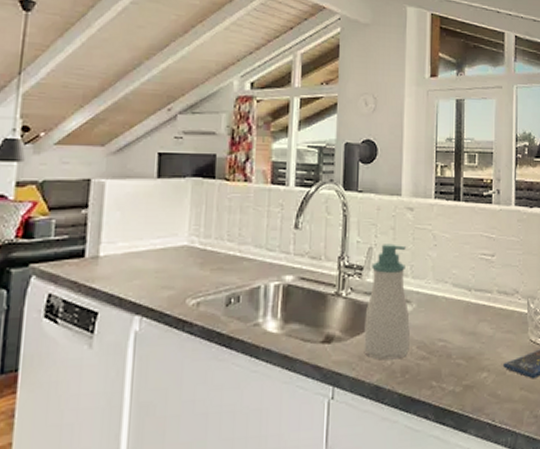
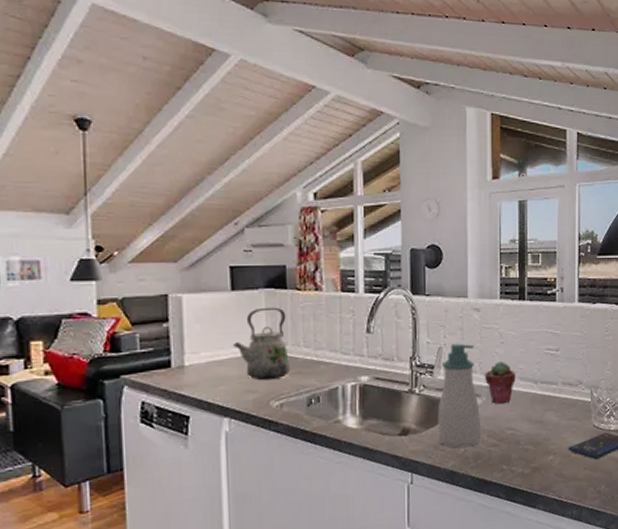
kettle: none [152,197,212,276] -> present [232,307,291,381]
potted succulent: none [415,265,449,313] -> present [484,361,516,404]

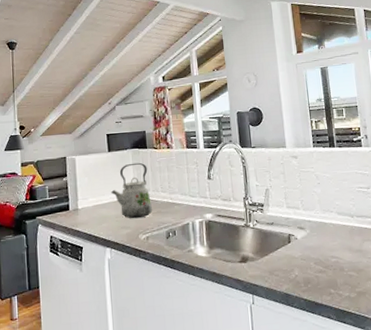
soap bottle: present [438,343,481,448] -> none [270,185,309,274]
potted succulent: present [484,361,516,404] -> none [306,199,334,236]

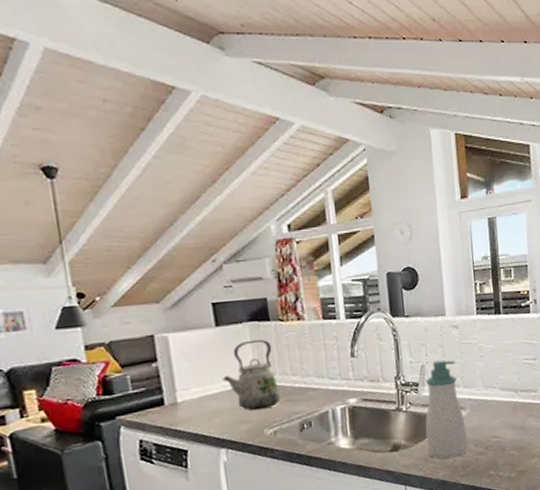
soap bottle: none [270,185,309,274] -> present [425,359,468,459]

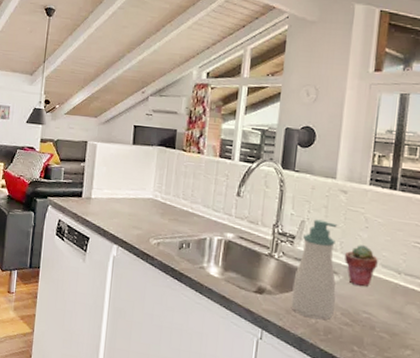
kettle: present [222,339,281,411] -> none [127,161,172,222]
potted succulent: none [466,374,497,415] -> present [344,245,378,287]

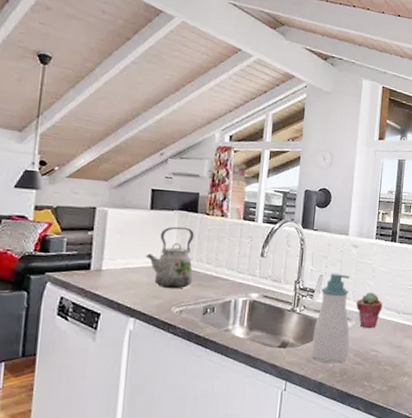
kettle: none [127,161,172,222] -> present [145,226,194,289]

